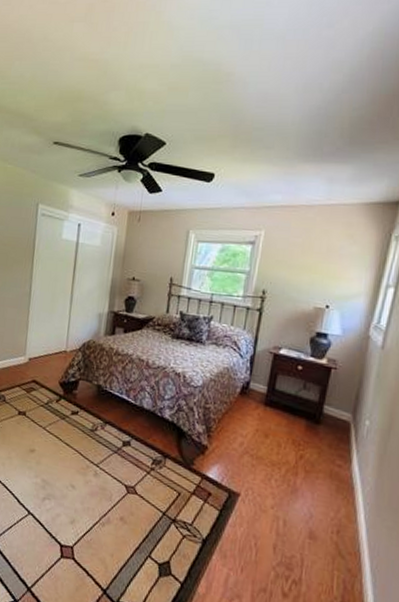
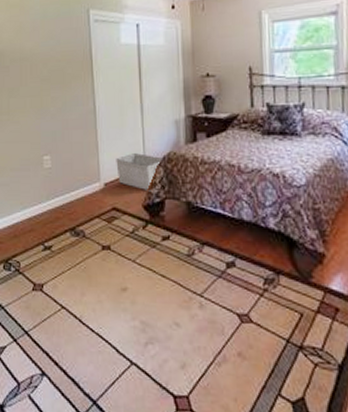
storage bin: none [41,336,84,372] -> present [116,153,164,192]

